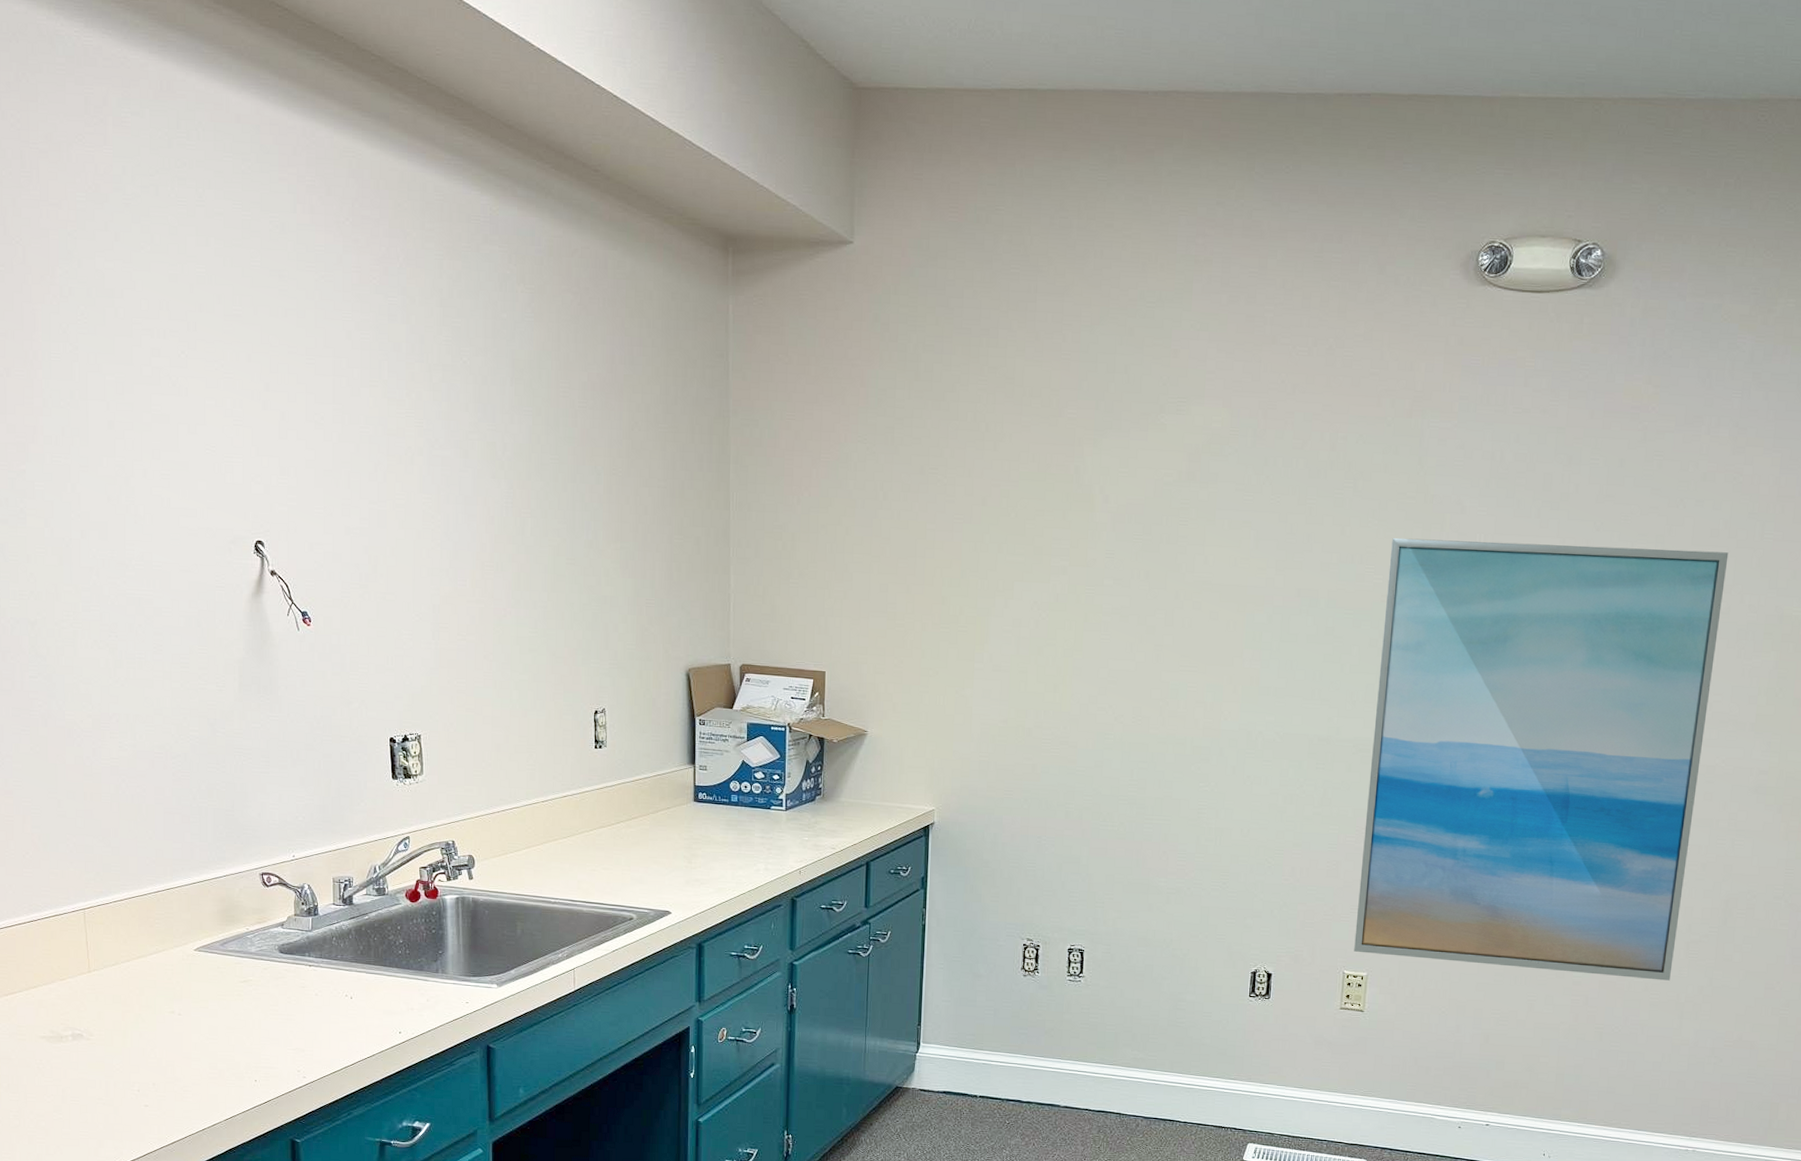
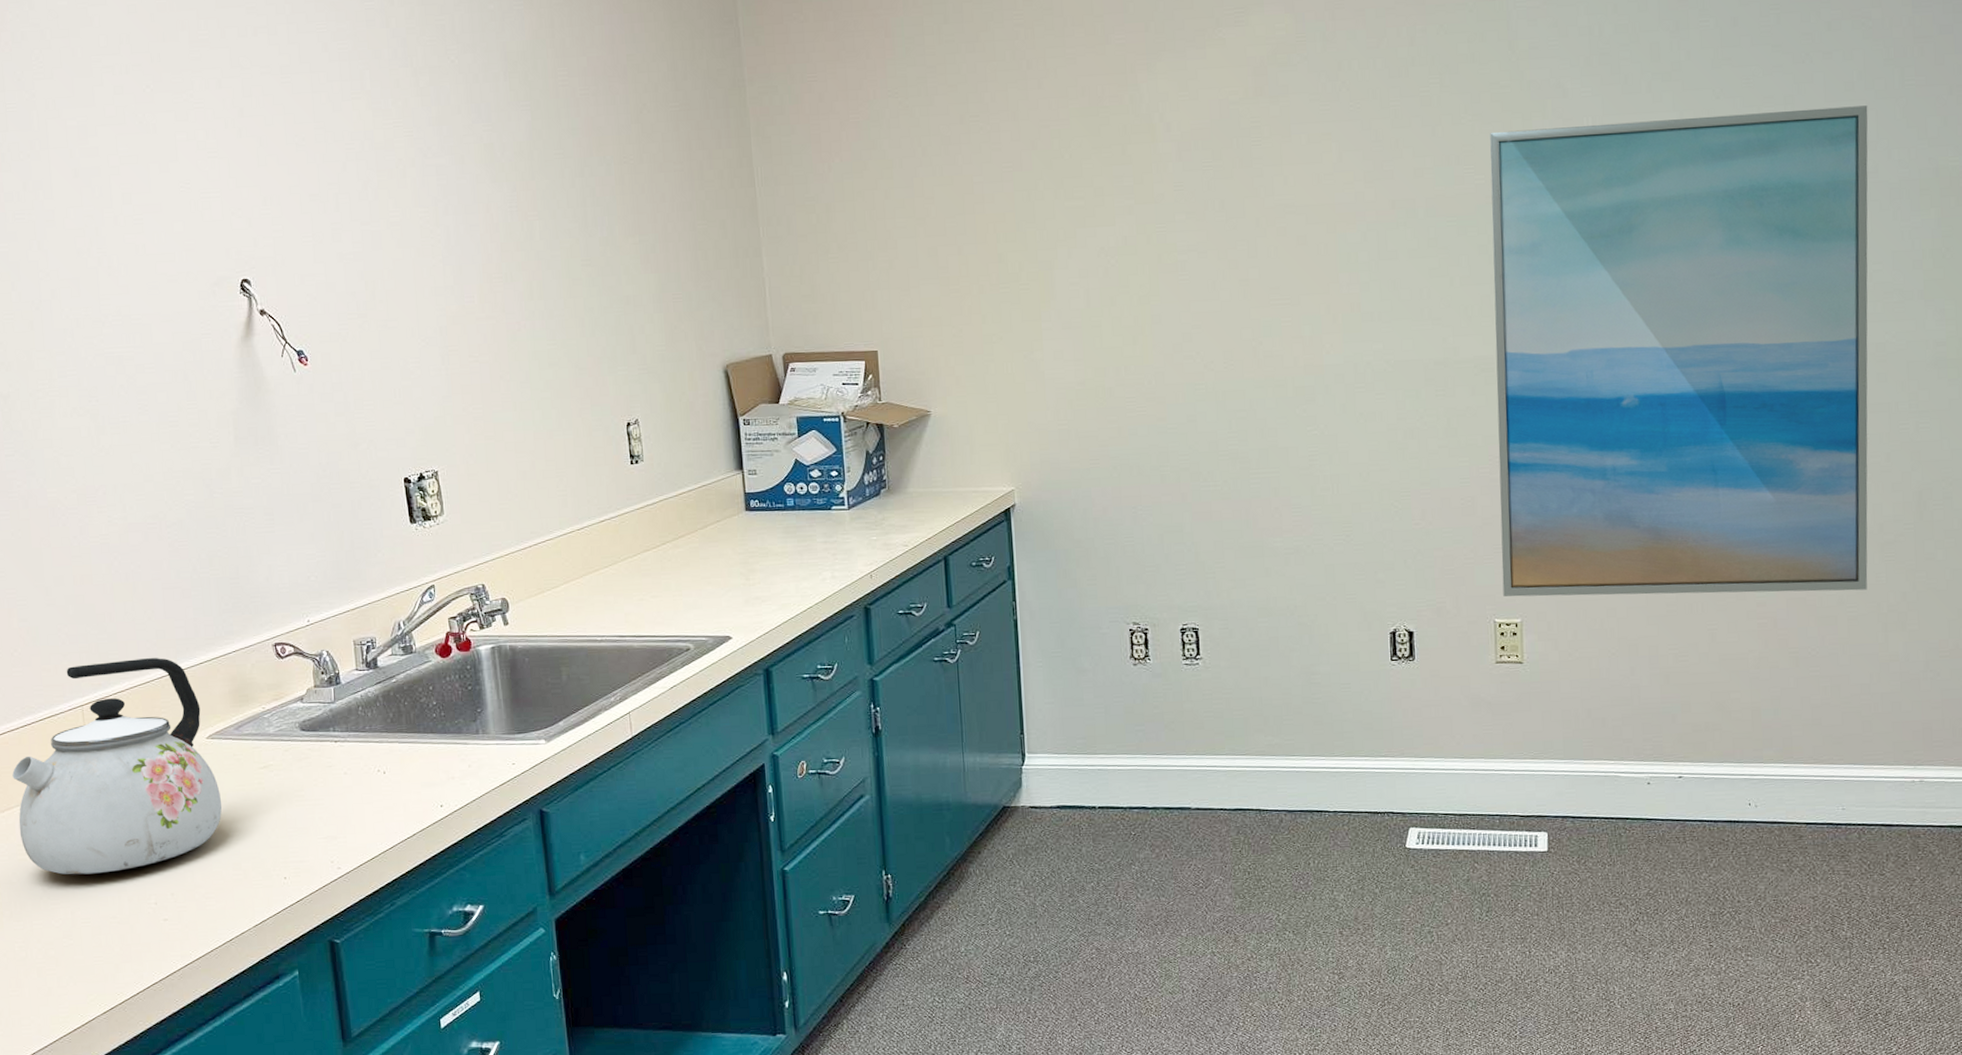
kettle: none [17,872,204,1059] -> present [12,658,223,875]

